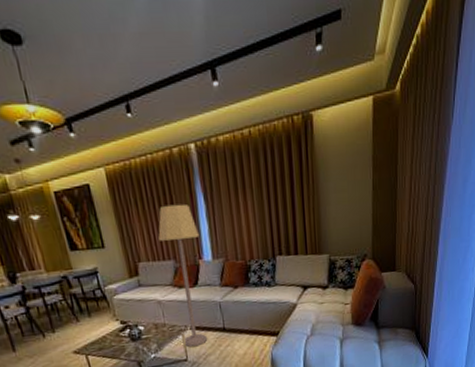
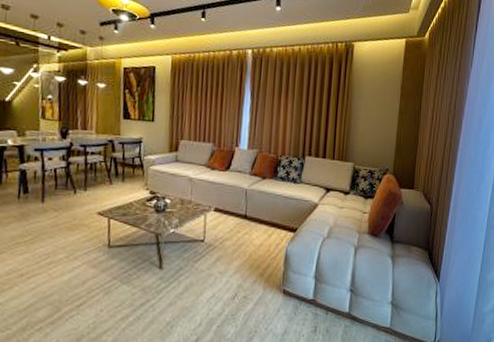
lamp: present [158,204,208,347] -> none [204,95,240,228]

